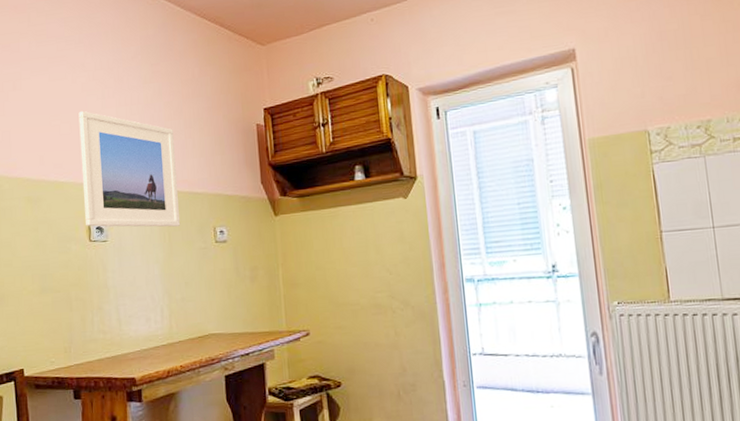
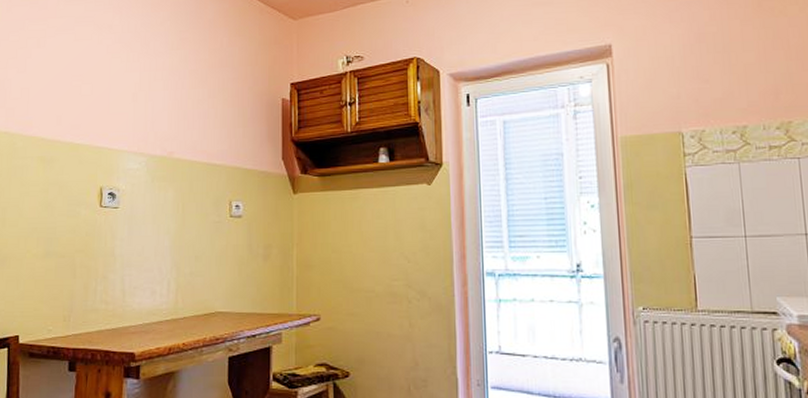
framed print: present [78,110,181,227] -> none [98,73,196,198]

